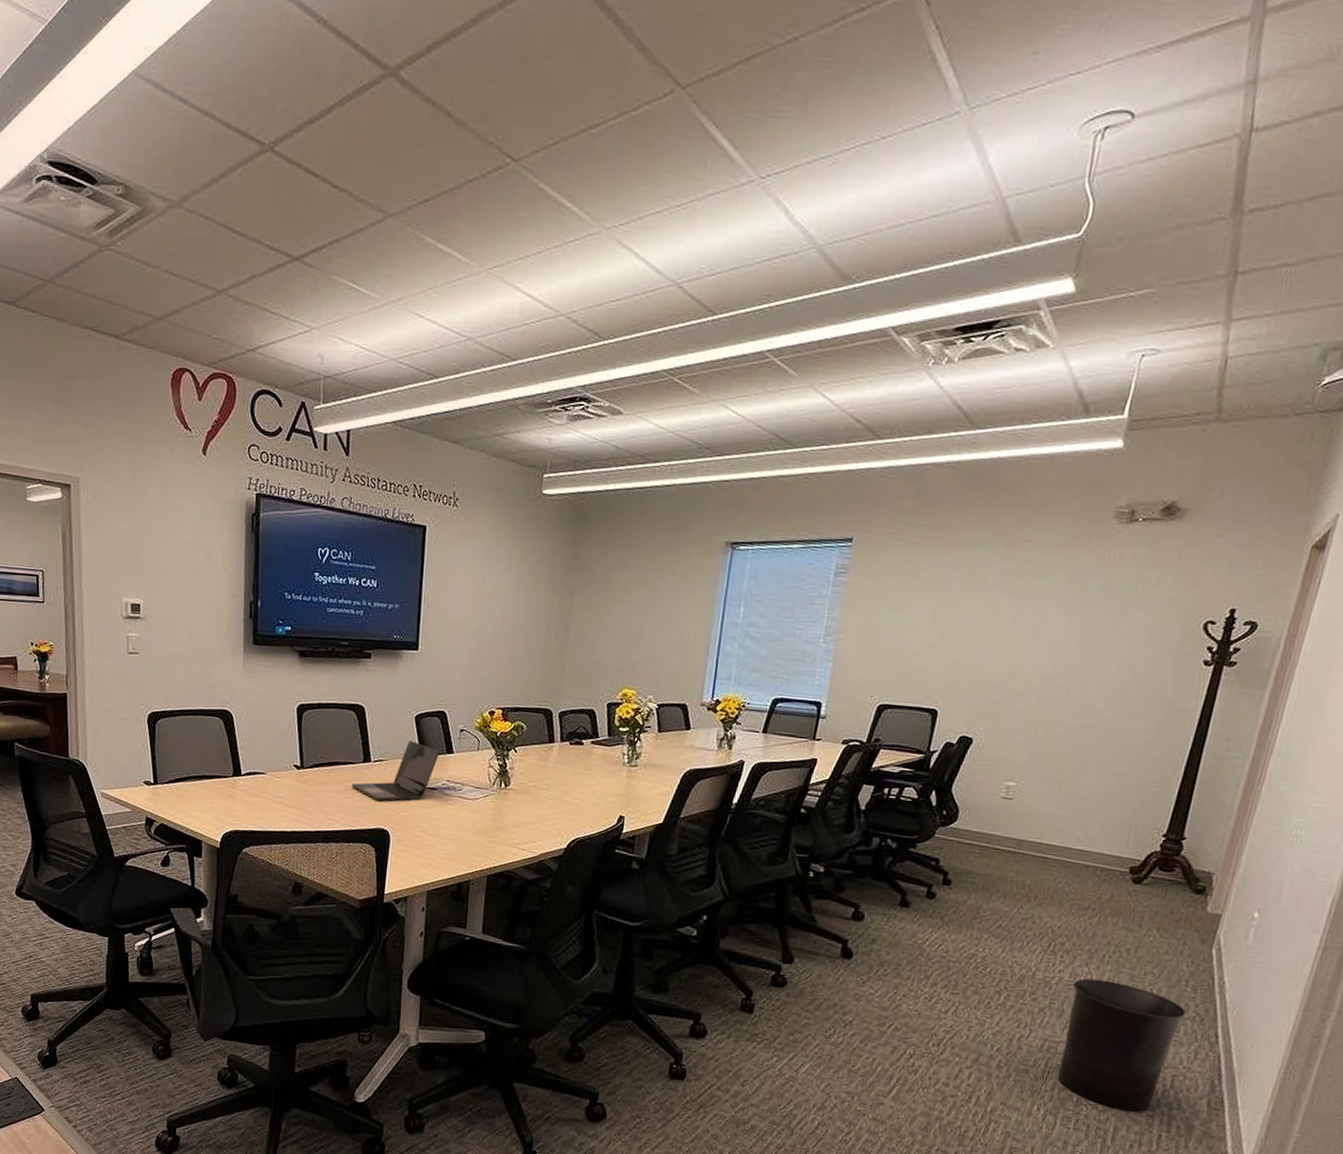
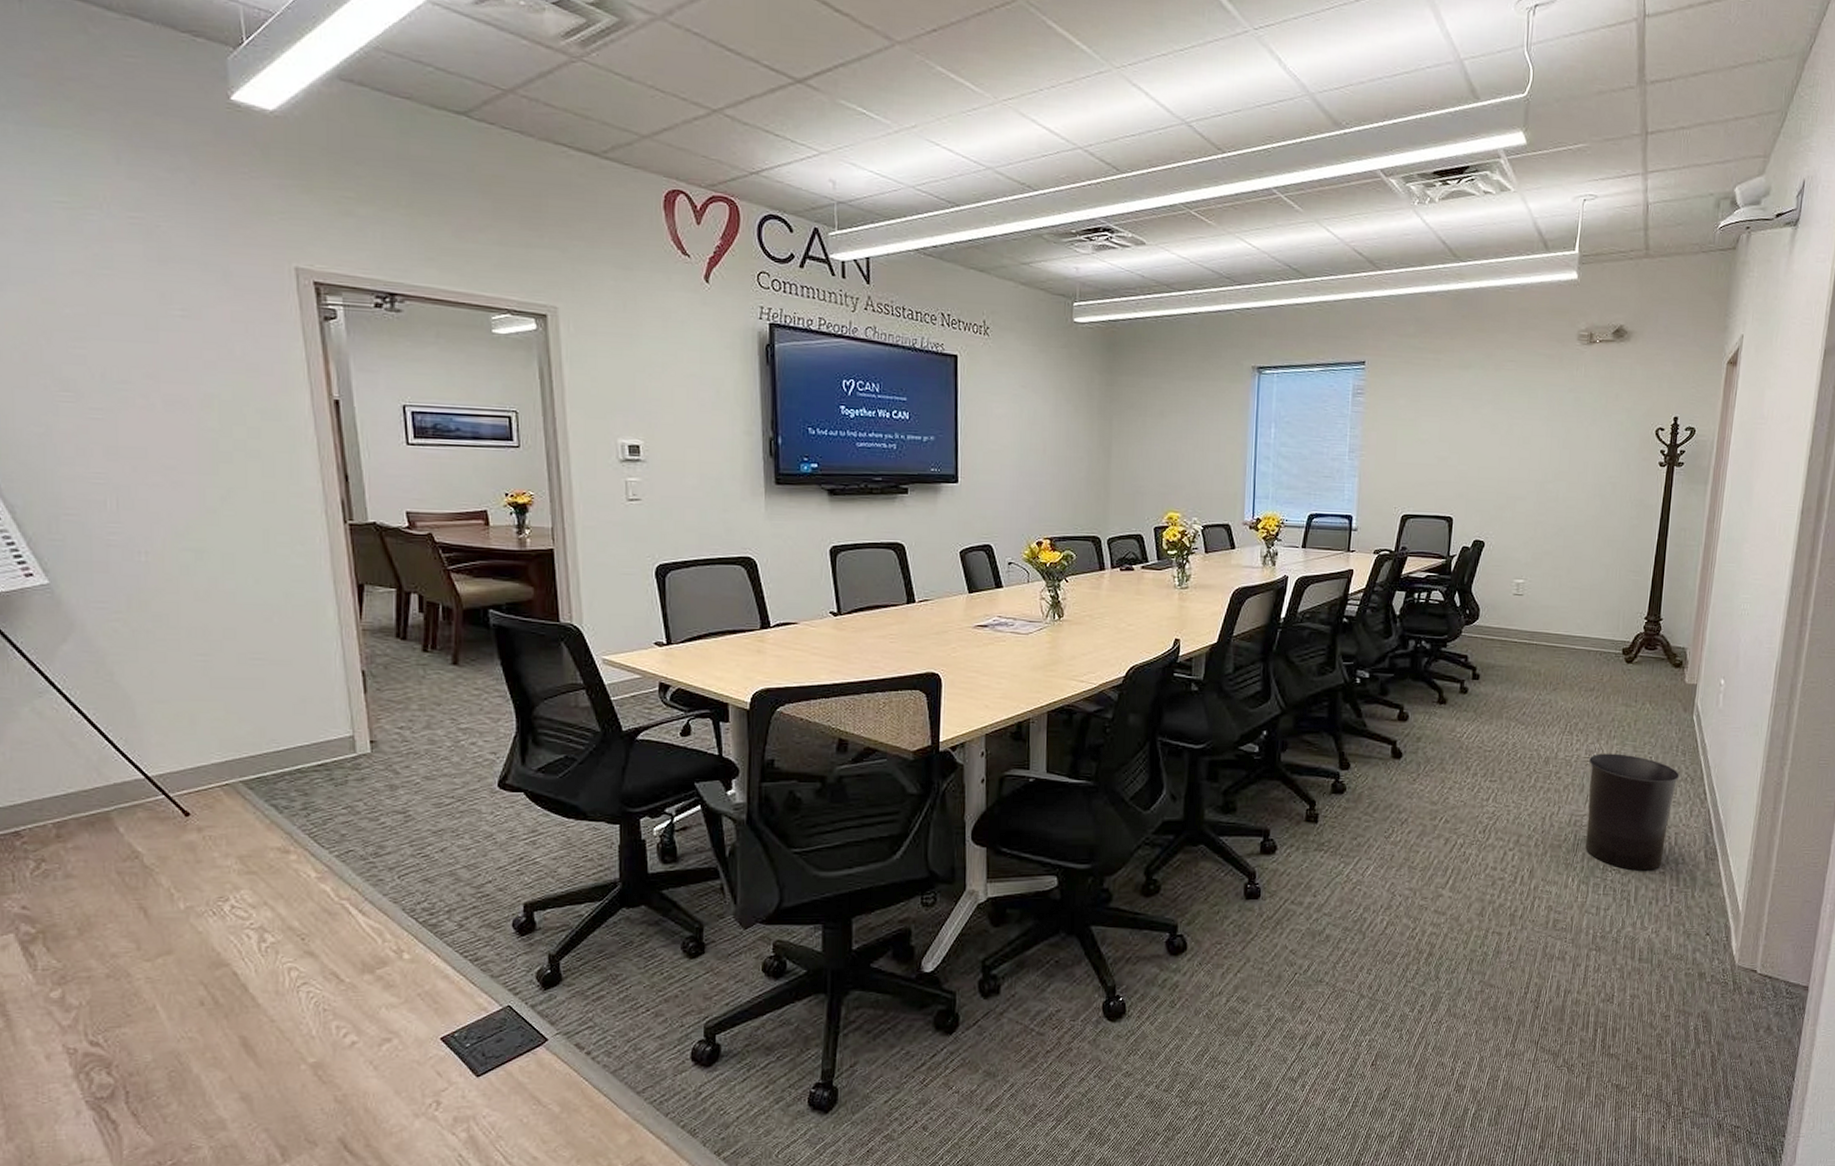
laptop: present [351,740,440,802] -> none [896,577,989,644]

